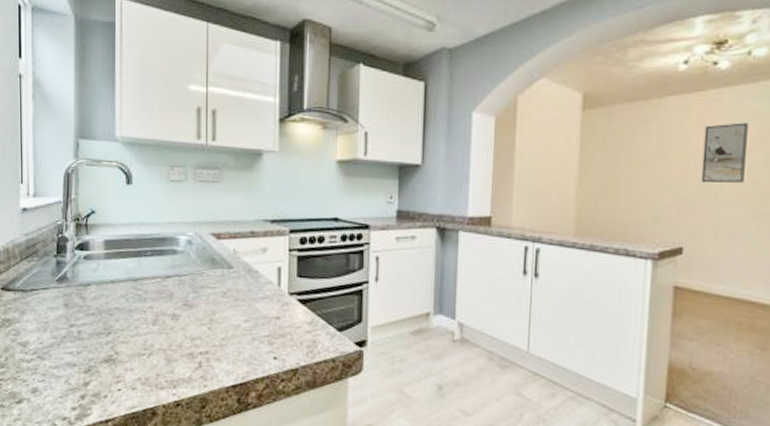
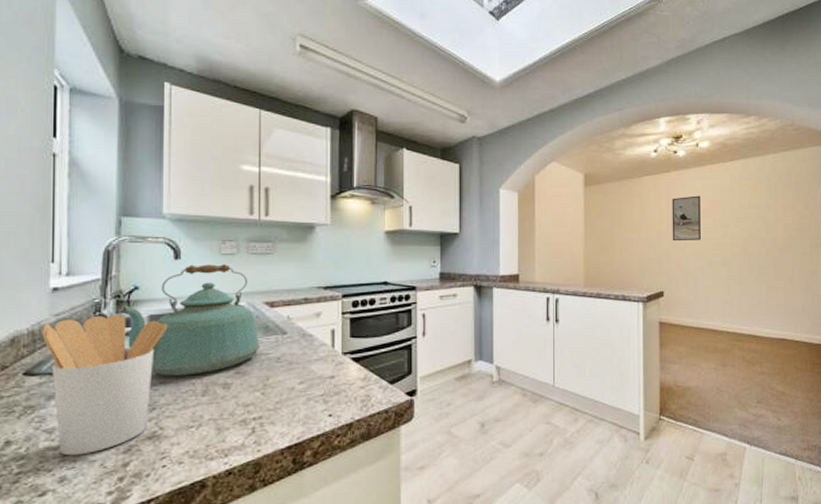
utensil holder: none [15,236,122,370] -> present [42,314,168,456]
kettle: none [78,190,206,304] -> present [119,264,260,376]

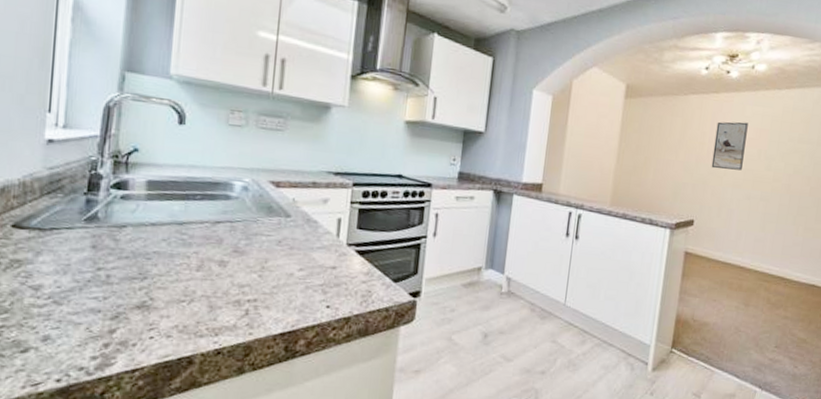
utensil holder: present [42,314,168,456] -> none [33,174,167,317]
kettle: present [119,264,260,376] -> none [116,132,261,249]

